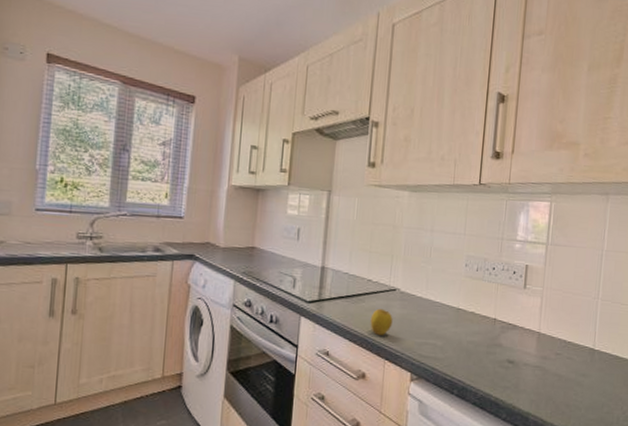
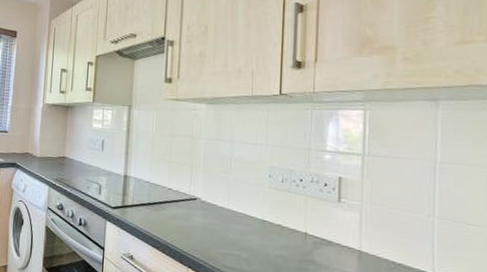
apple: present [370,308,393,335] -> none [172,216,195,243]

